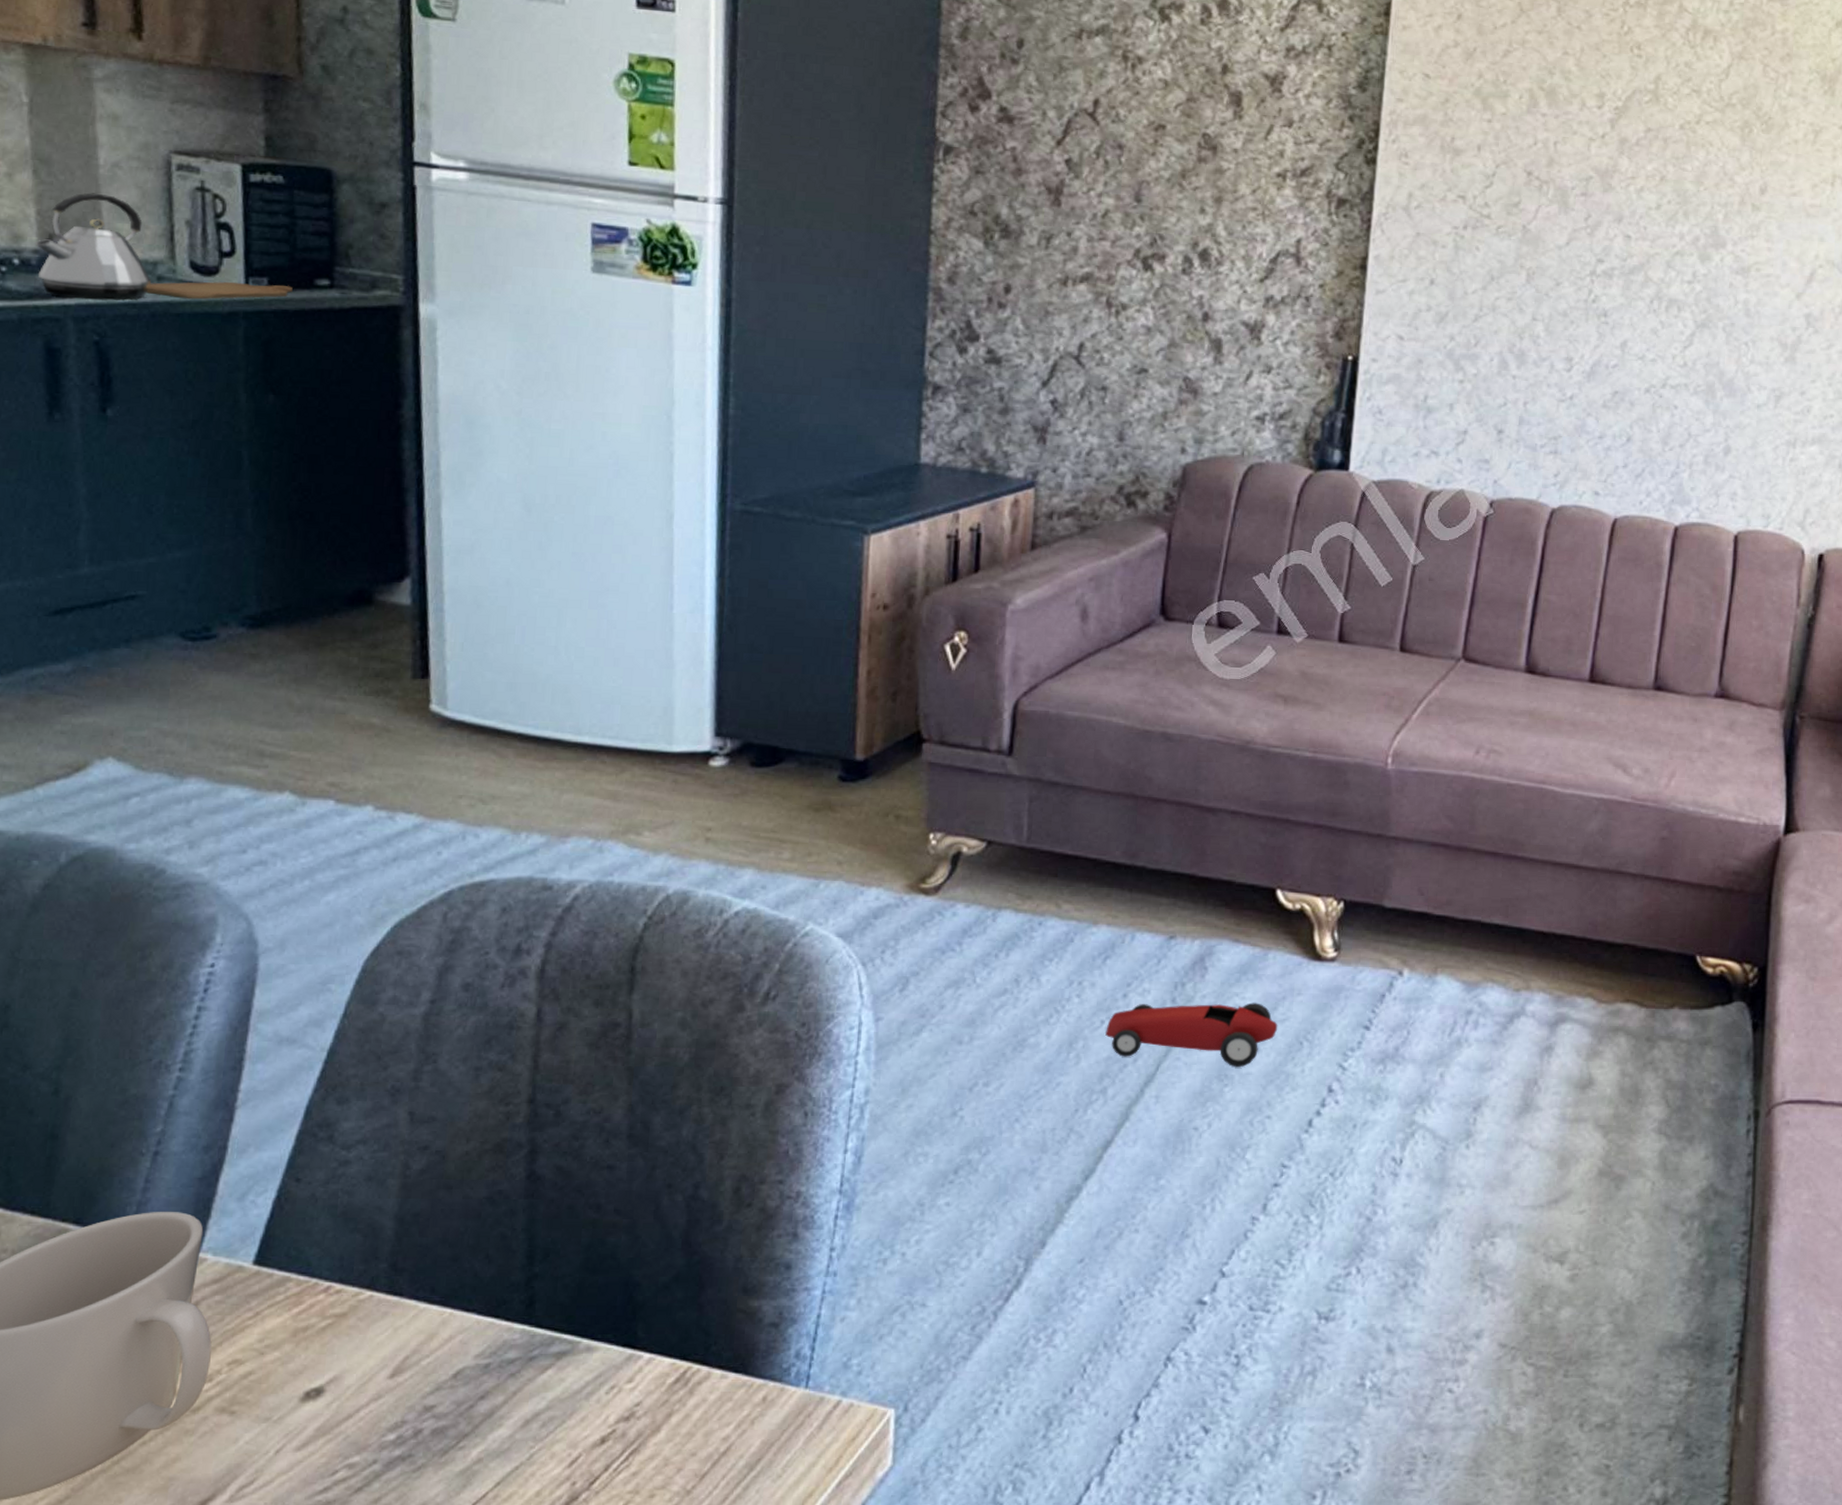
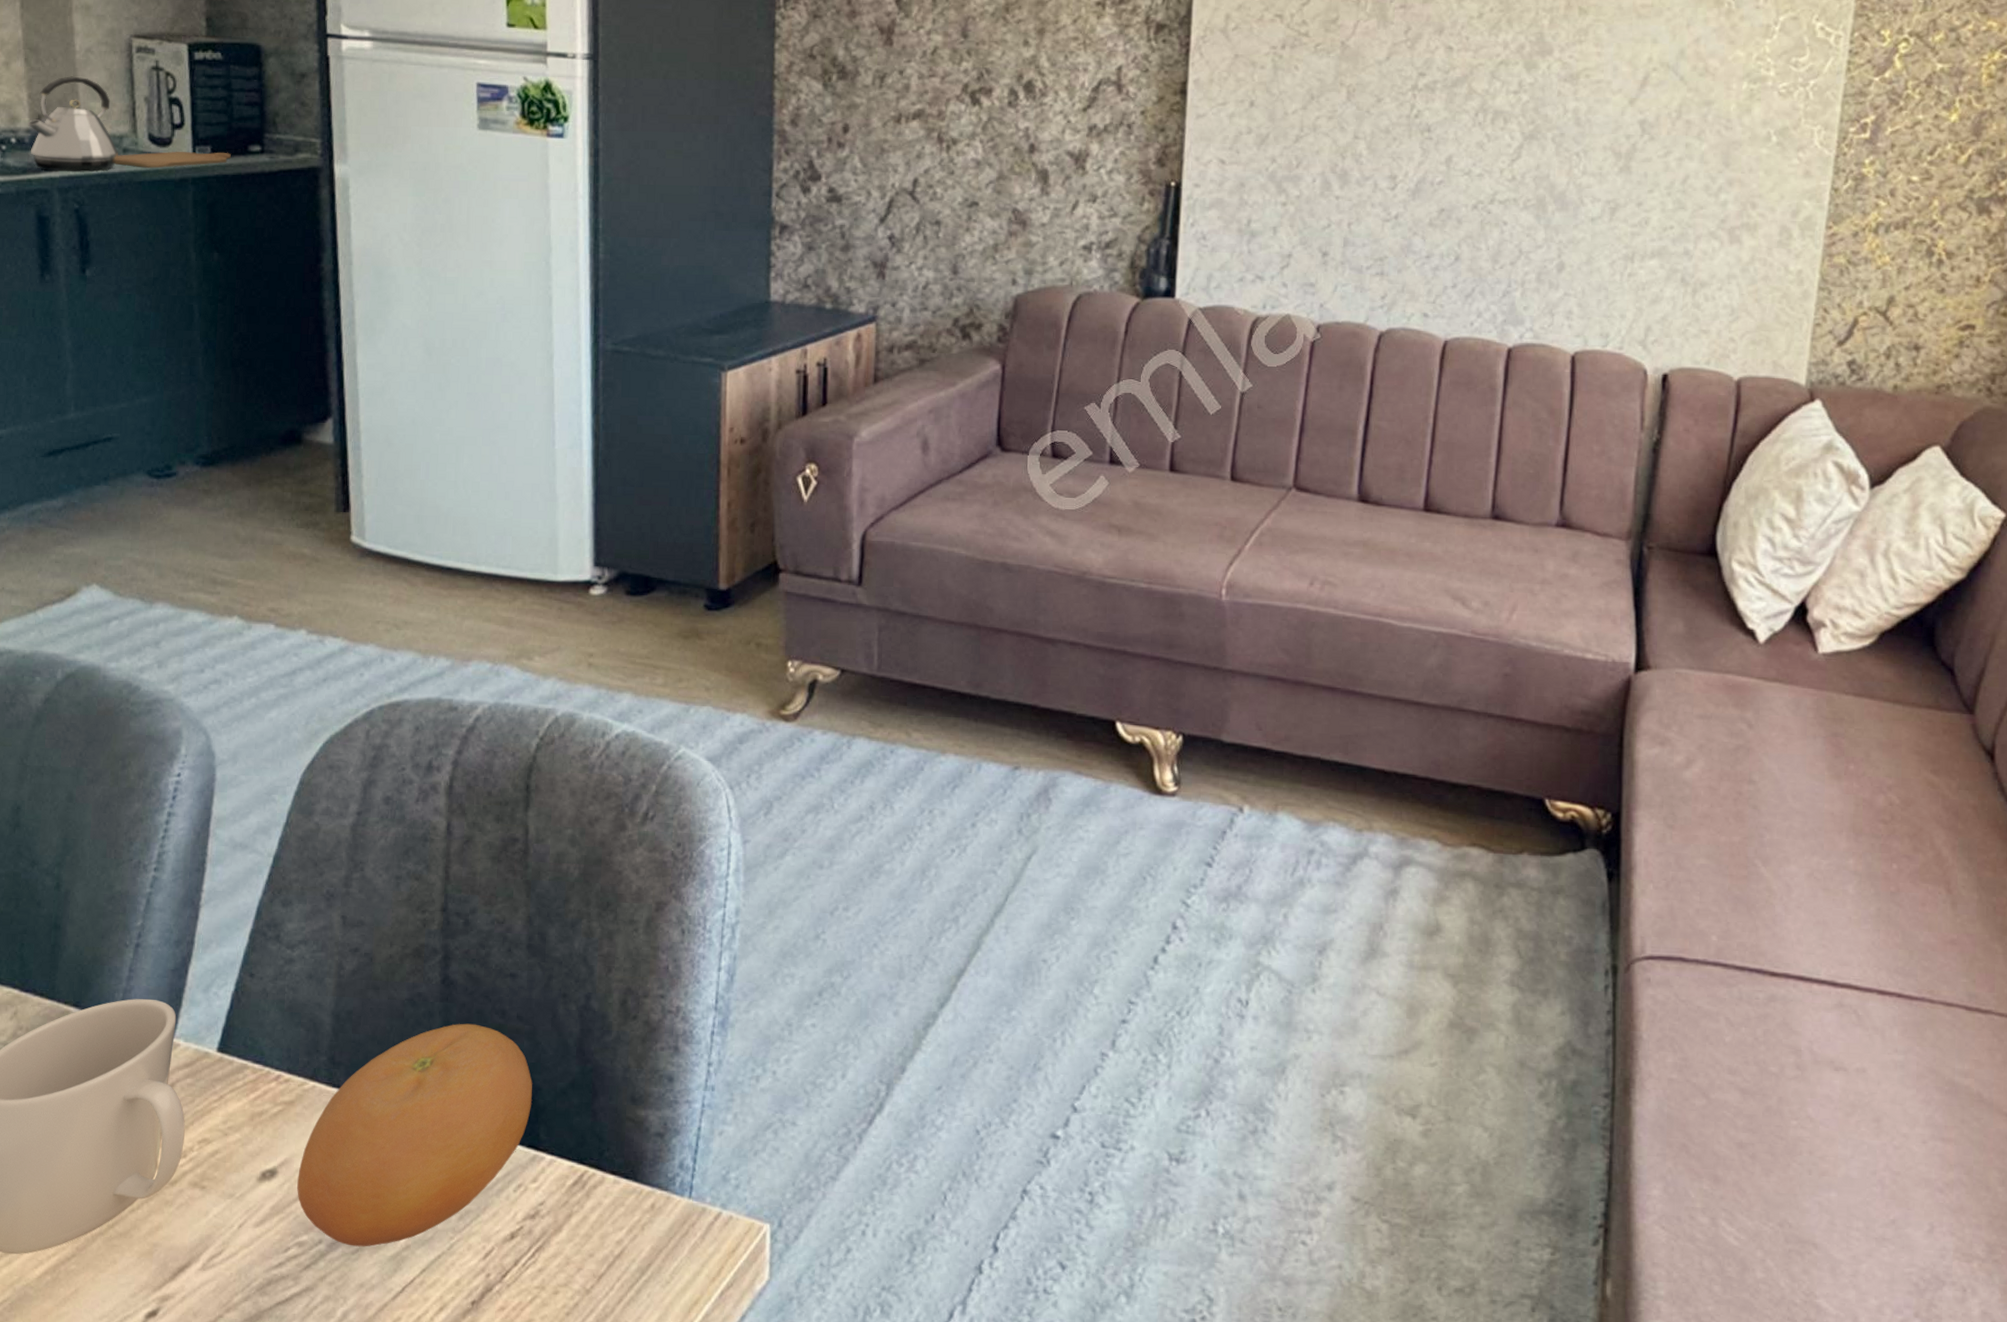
fruit: none [348,1220,630,1464] -> present [297,1023,532,1247]
toy car: present [1105,1002,1278,1068] -> none [956,834,1122,901]

